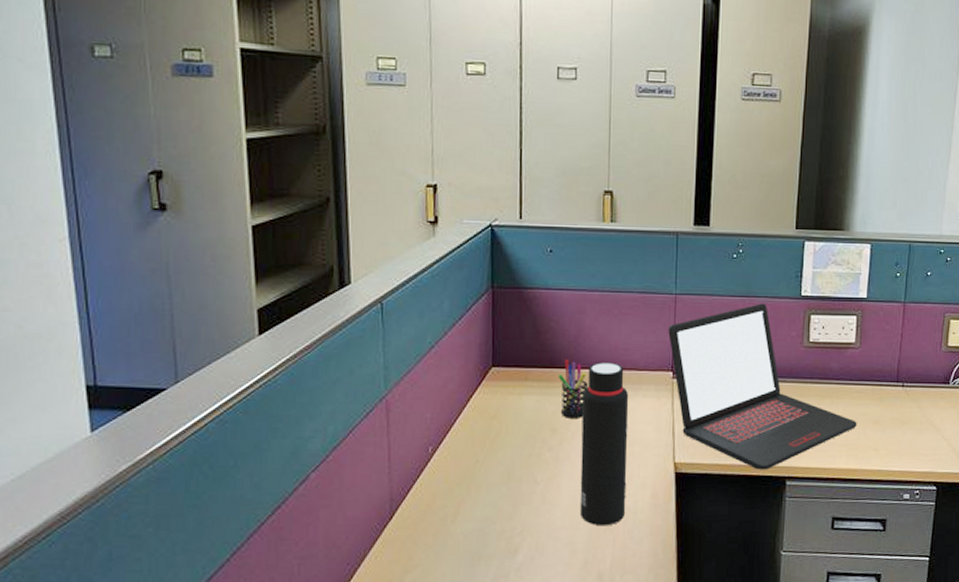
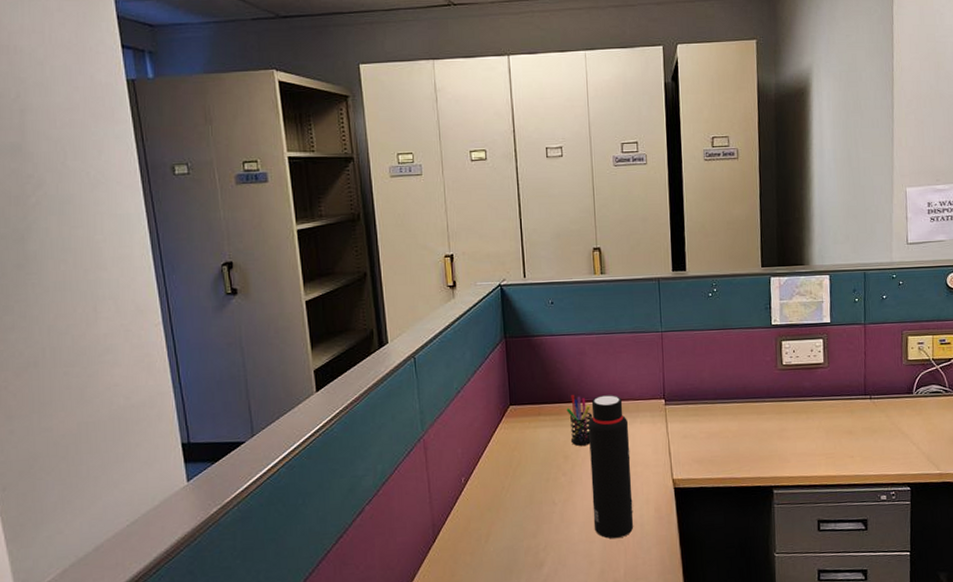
laptop: present [668,303,857,470] -> none [658,334,833,482]

